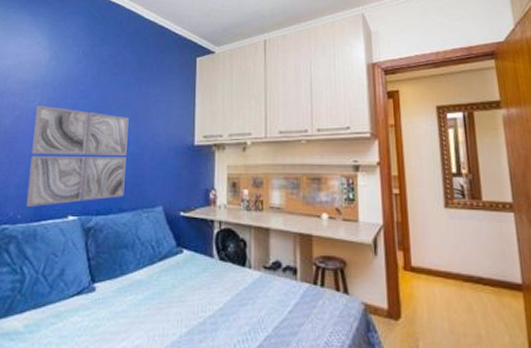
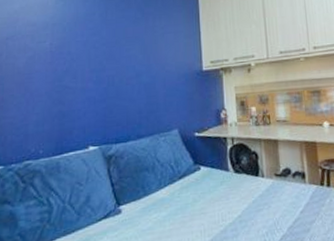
wall art: present [26,105,129,206] -> none [46,45,140,142]

